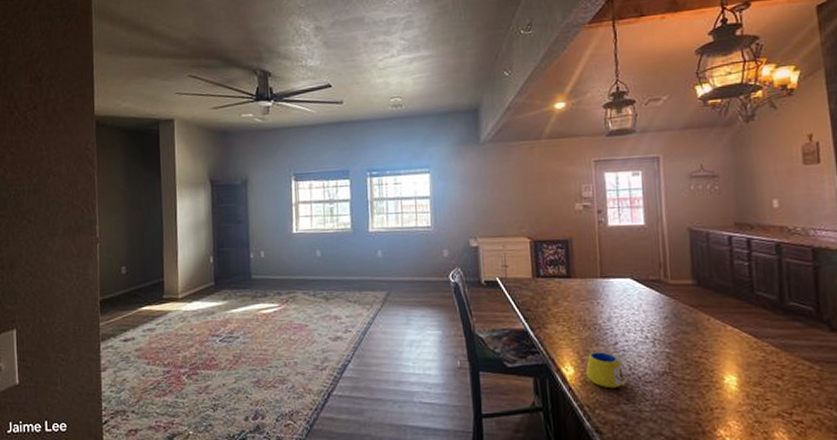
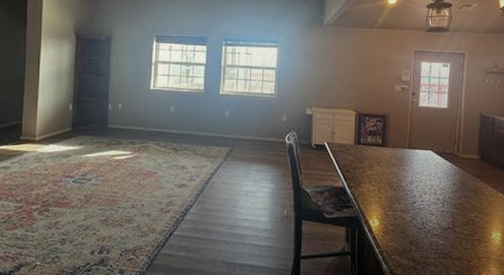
mug: present [586,352,627,389] -> none [388,209,419,239]

